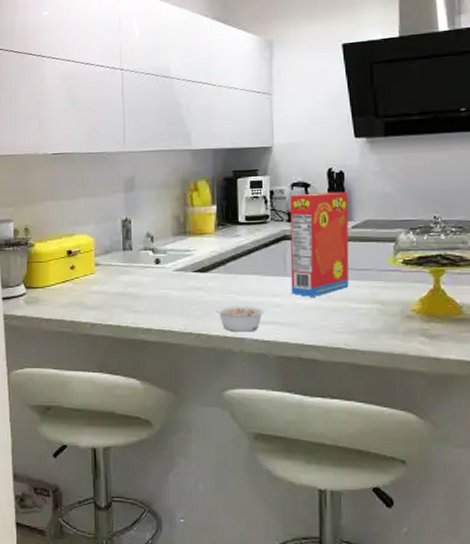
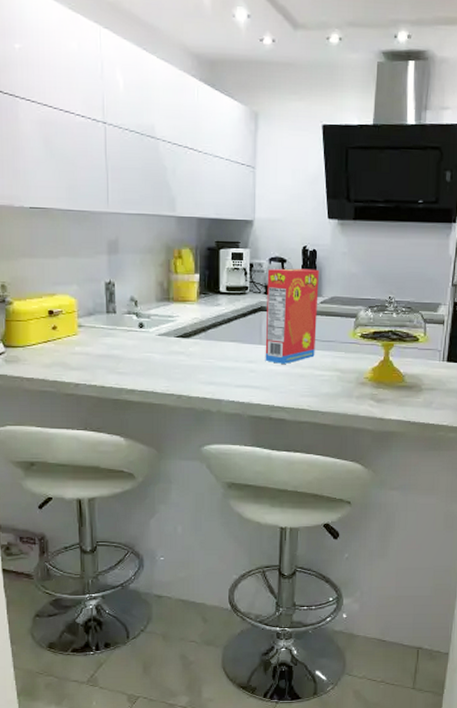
legume: present [215,306,266,332] -> none [195,370,242,394]

